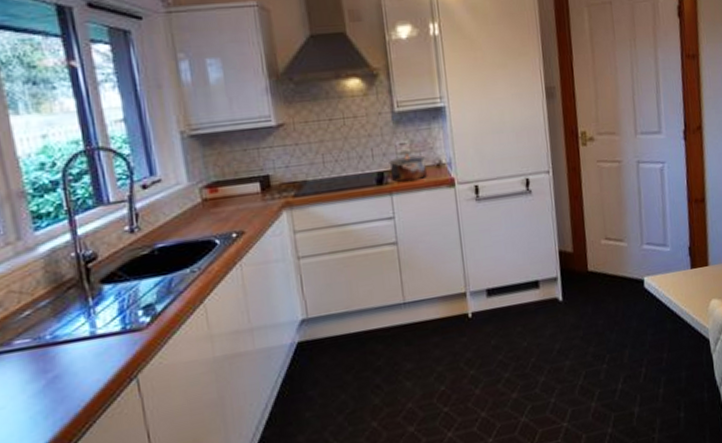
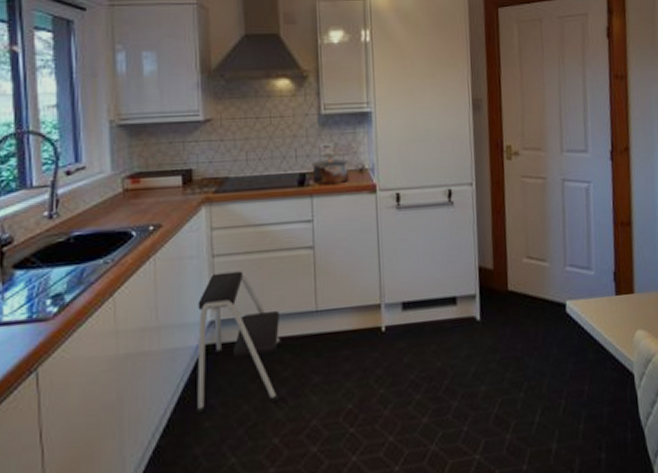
step stool: none [287,270,375,406] -> present [196,271,283,414]

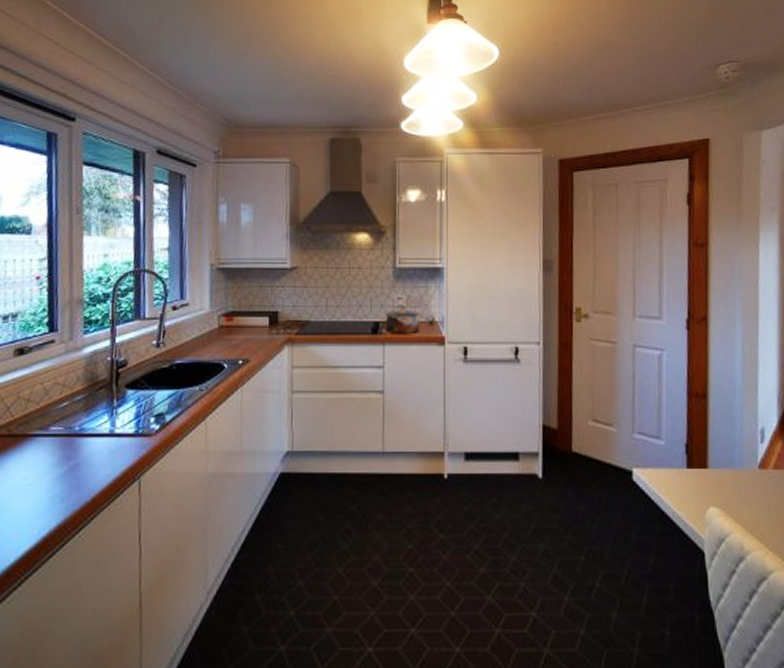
step stool: present [196,271,283,414] -> none [270,408,351,535]

